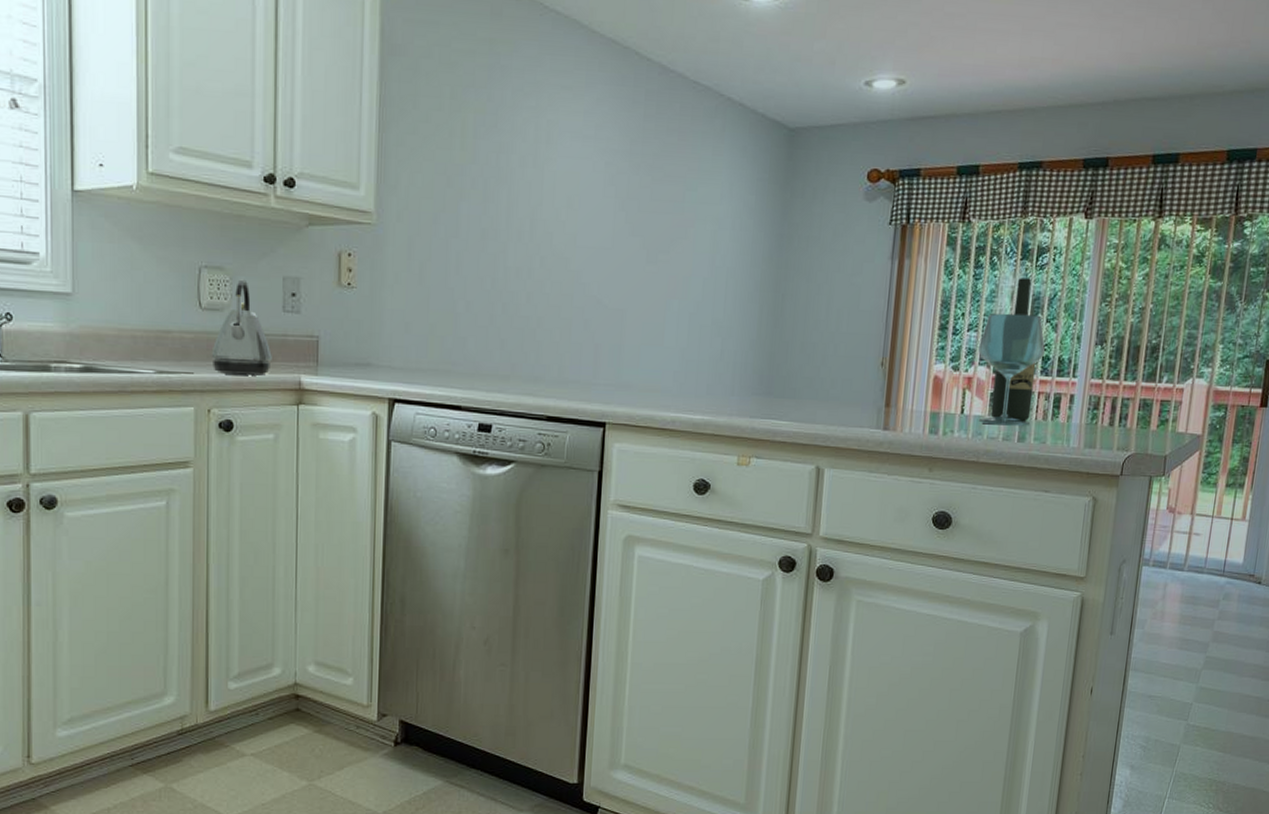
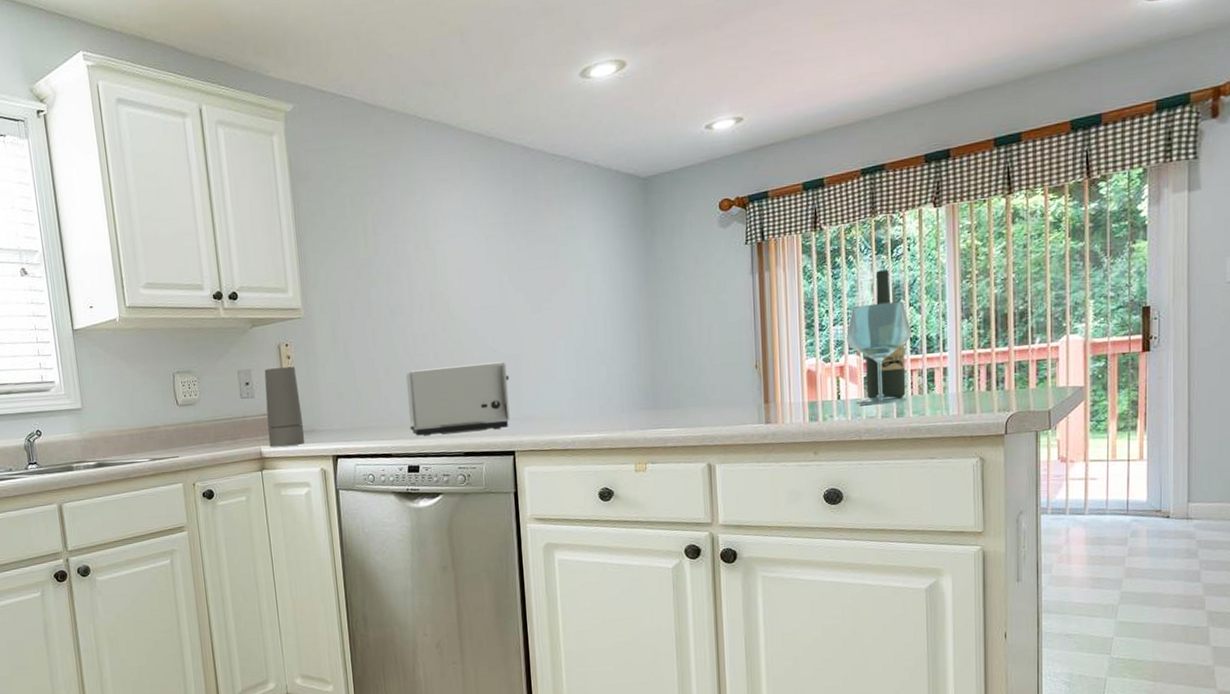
kettle: present [210,279,272,376] -> none [189,377,237,454]
canister: none [312,280,358,380] -> present [264,366,305,448]
toaster: none [486,310,611,395] -> present [406,362,510,436]

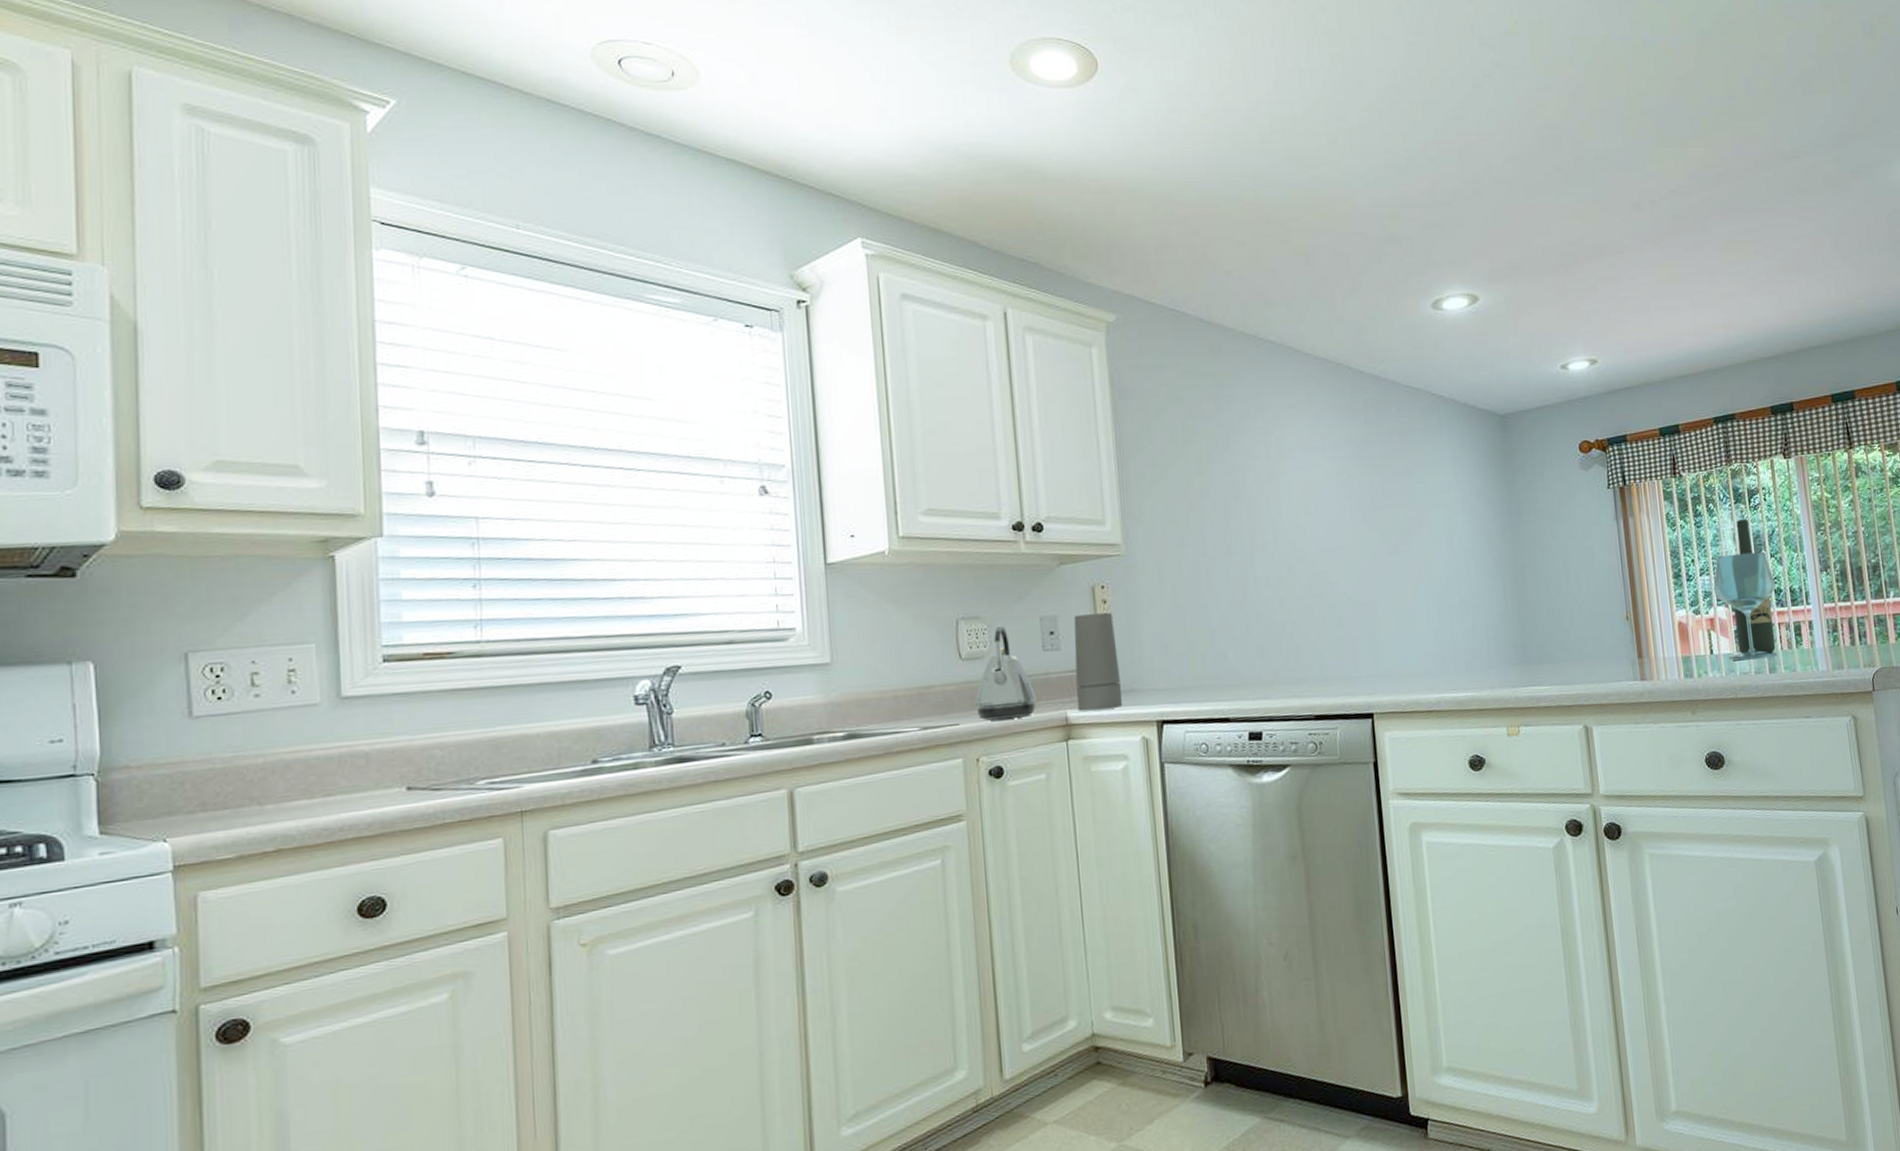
kettle: none [189,377,237,454] -> present [974,625,1036,721]
toaster: present [406,362,510,436] -> none [1246,610,1367,697]

